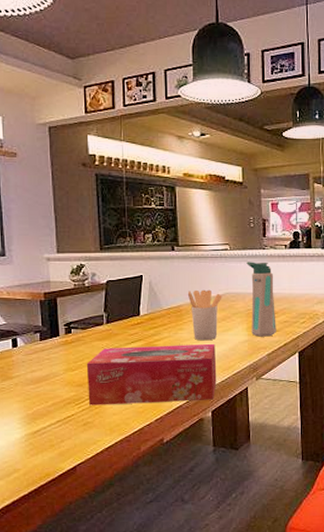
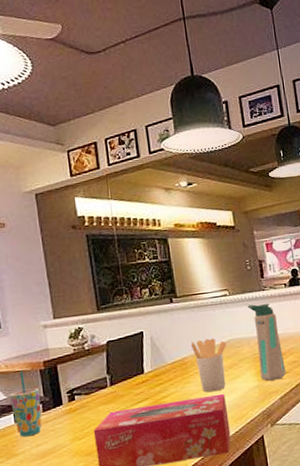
cup: none [10,299,38,362] -> present [10,370,42,438]

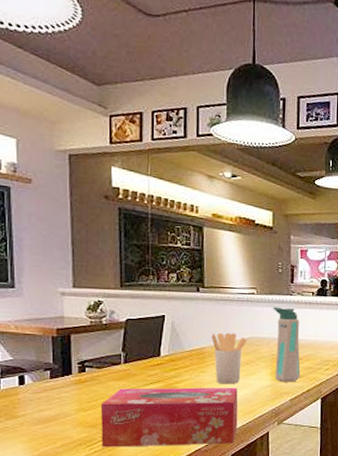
cup: present [10,370,42,438] -> none [17,334,48,401]

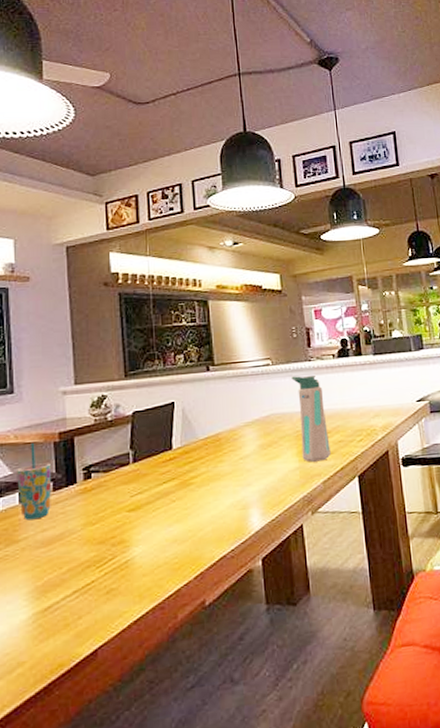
cup: none [17,334,48,401] -> present [17,442,51,521]
tissue box: present [100,387,238,447] -> none [109,475,266,567]
utensil holder: present [212,332,247,384] -> none [227,412,267,473]

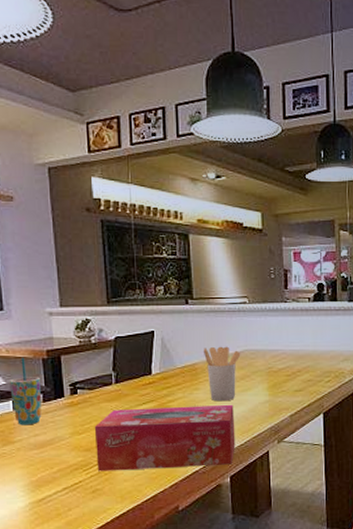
tissue box: none [109,475,266,567] -> present [94,404,236,472]
utensil holder: none [227,412,267,473] -> present [204,346,241,402]
water bottle: present [291,375,331,462] -> none [267,316,299,397]

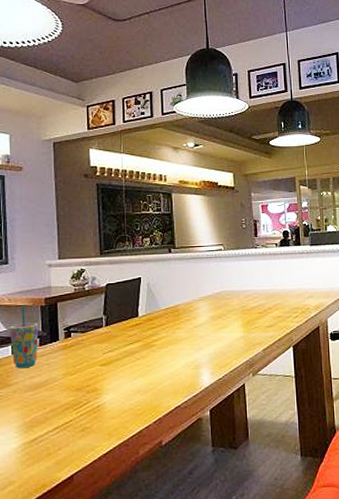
tissue box: present [94,404,236,472] -> none [85,341,214,410]
utensil holder: present [204,346,241,402] -> none [185,288,218,339]

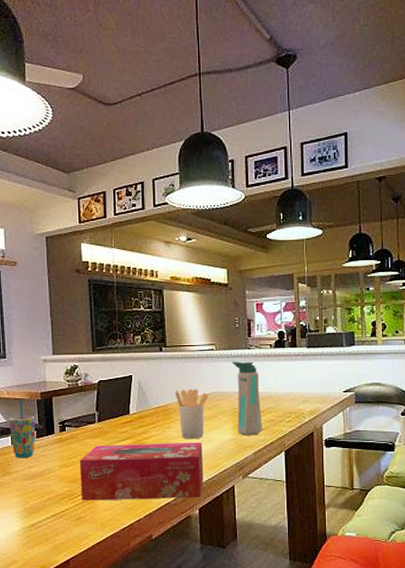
tissue box: none [85,341,214,410] -> present [79,442,204,501]
utensil holder: none [185,288,218,339] -> present [176,389,209,439]
water bottle: none [240,260,271,333] -> present [232,361,262,436]

